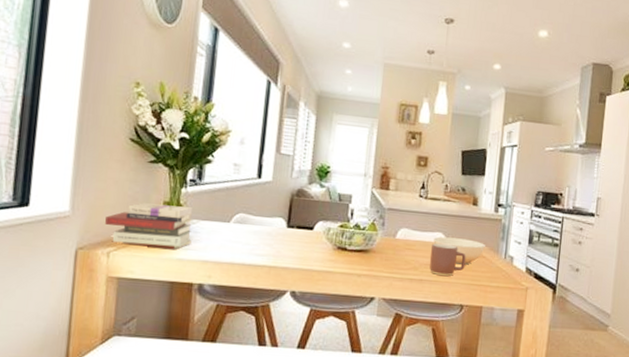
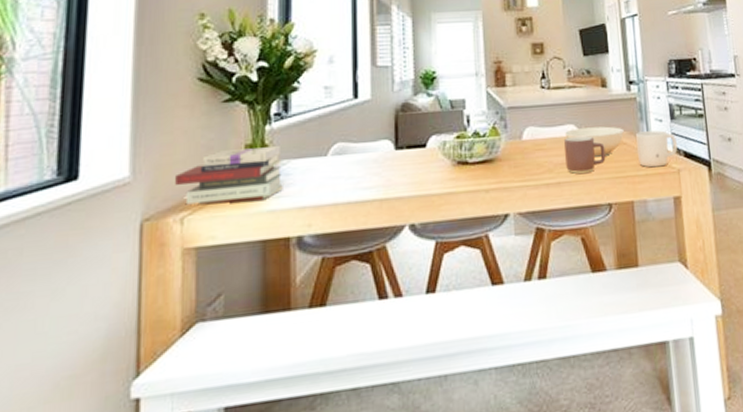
mug: none [492,249,530,283] -> present [635,130,678,168]

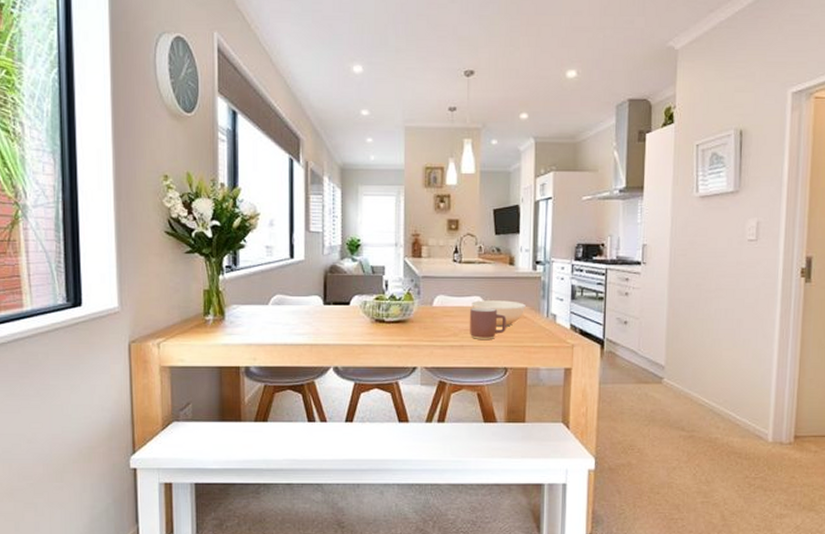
books: present [175,146,283,205] -> none [152,293,234,335]
mug: present [635,130,678,168] -> none [535,308,574,341]

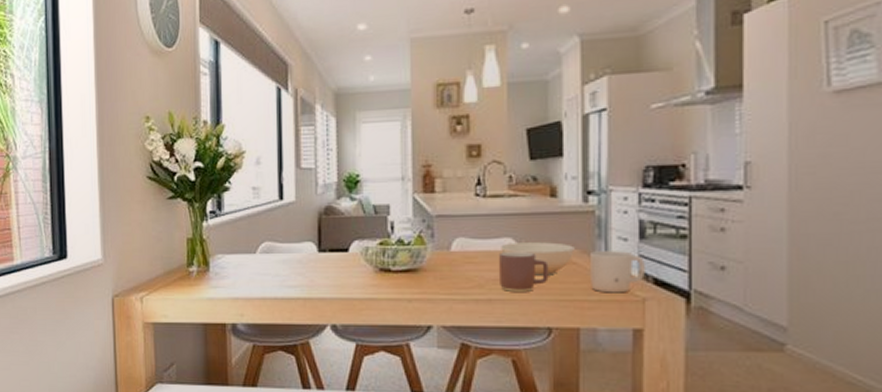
mug: none [535,308,574,341] -> present [589,251,645,293]

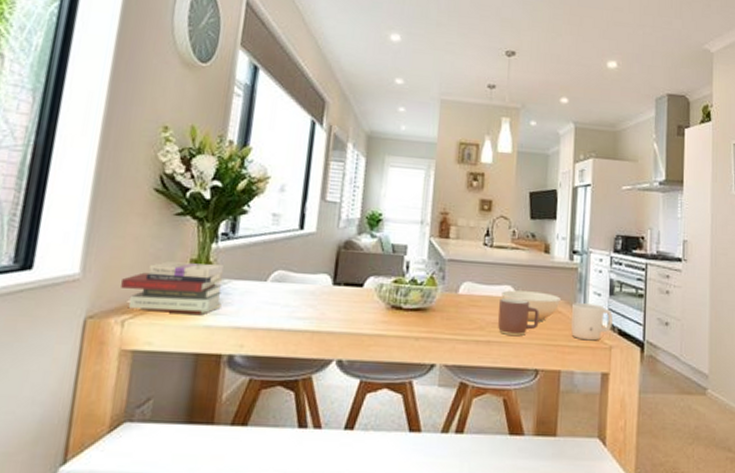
books: none [135,242,219,288] -> present [121,261,223,315]

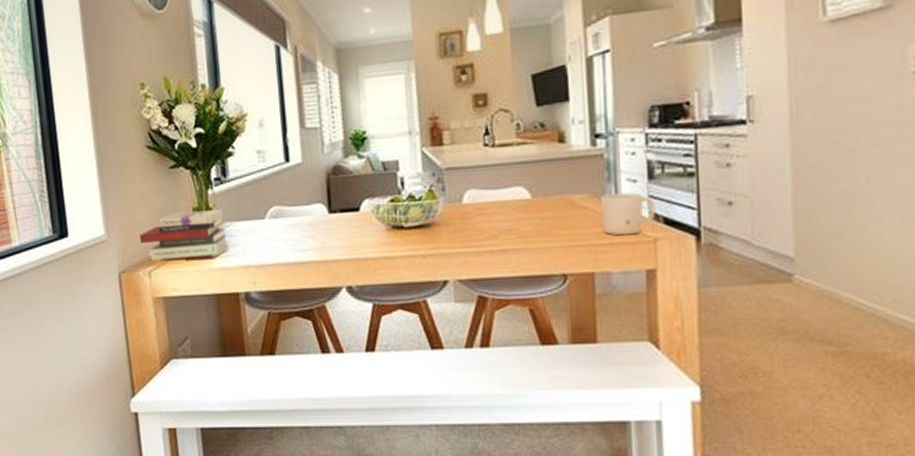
mug: present [497,297,539,336] -> none [510,199,561,241]
bowl: present [501,290,561,322] -> none [512,188,585,223]

